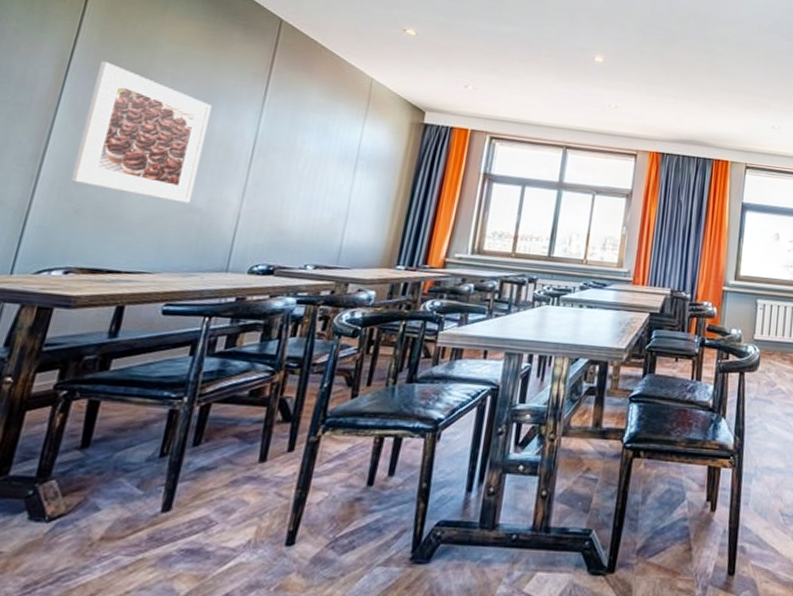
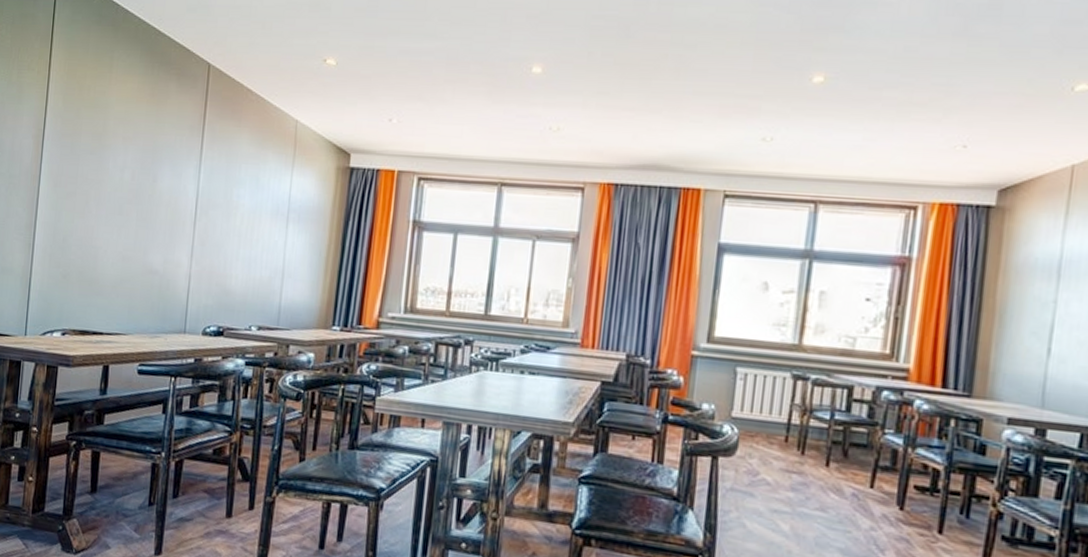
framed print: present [70,61,212,203] -> none [57,127,158,265]

